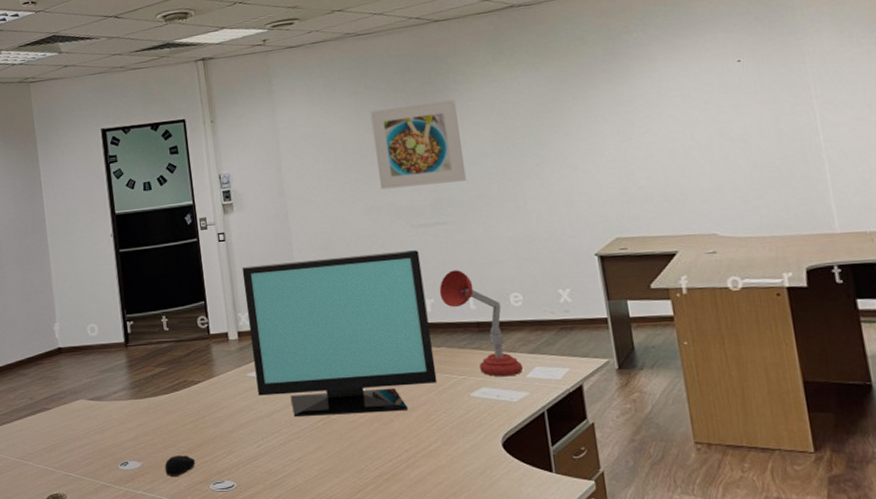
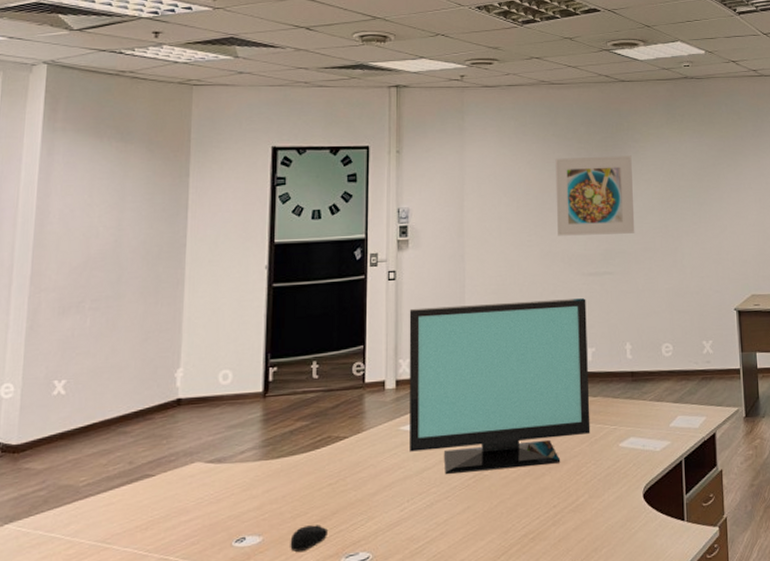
desk lamp: present [439,270,524,377] -> none [601,319,668,426]

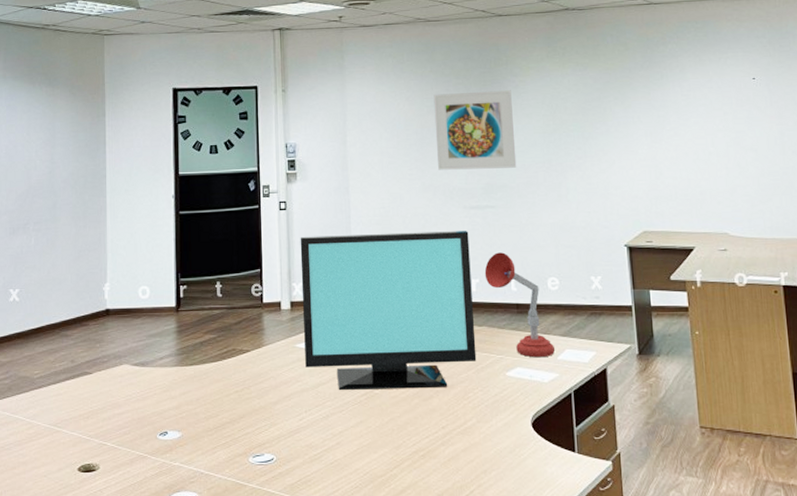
computer mouse: present [290,525,329,552] -> none [205,426,237,448]
desk lamp: none [601,319,668,426] -> present [484,252,556,358]

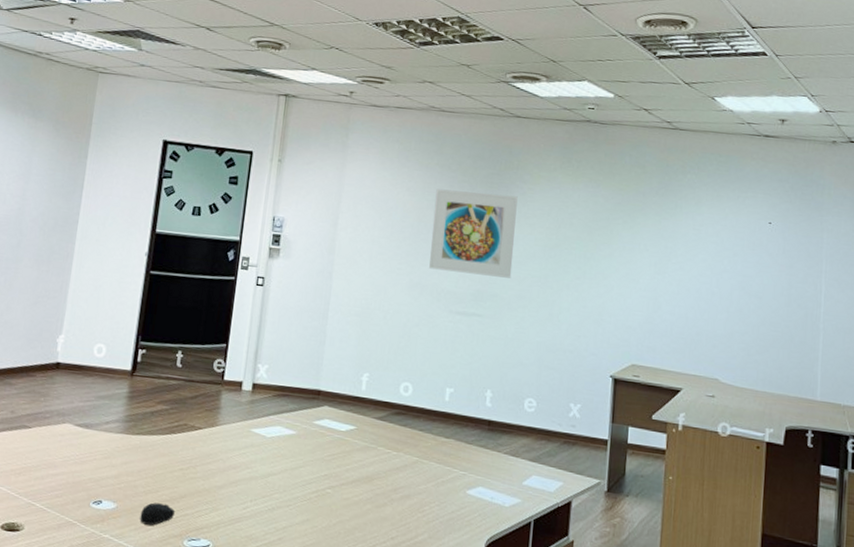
computer mouse: none [205,426,237,448] -> present [140,502,176,526]
monitor: present [300,231,477,390] -> none [258,316,451,497]
desk lamp: present [484,252,556,358] -> none [460,364,522,480]

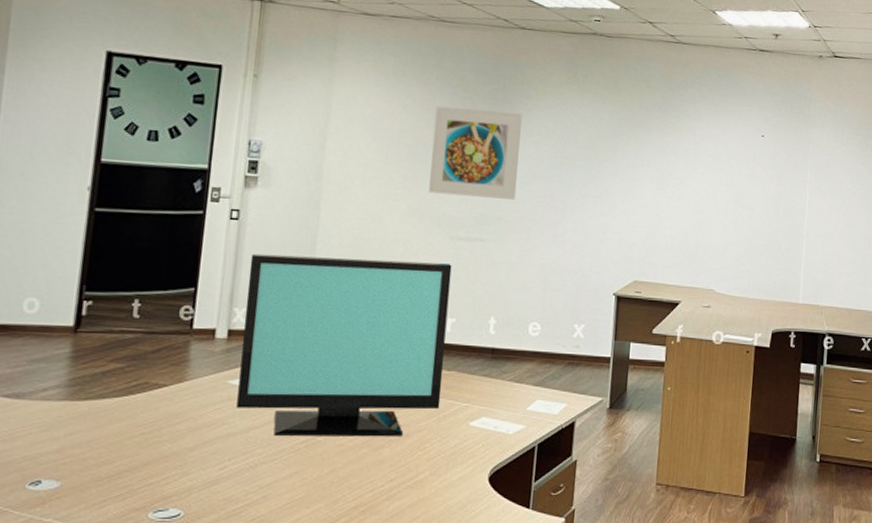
computer mouse: present [140,502,176,526] -> none [91,475,137,501]
monitor: none [258,316,451,497] -> present [236,253,452,437]

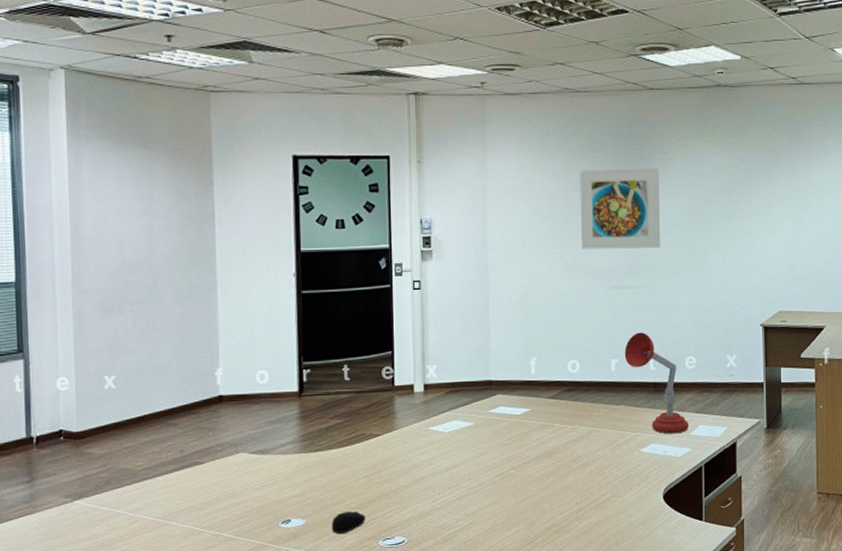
computer mouse: none [91,475,137,501] -> present [331,511,366,534]
monitor: present [236,253,452,437] -> none [435,311,613,471]
desk lamp: none [462,291,526,408] -> present [624,332,689,434]

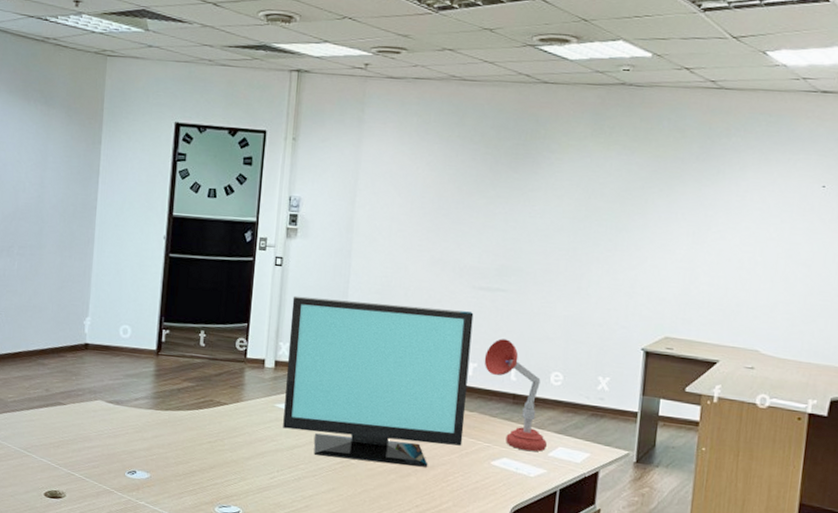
computer mouse: present [331,511,366,534] -> none [172,472,206,494]
monitor: none [435,311,613,471] -> present [283,295,474,467]
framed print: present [579,168,661,249] -> none [451,162,545,252]

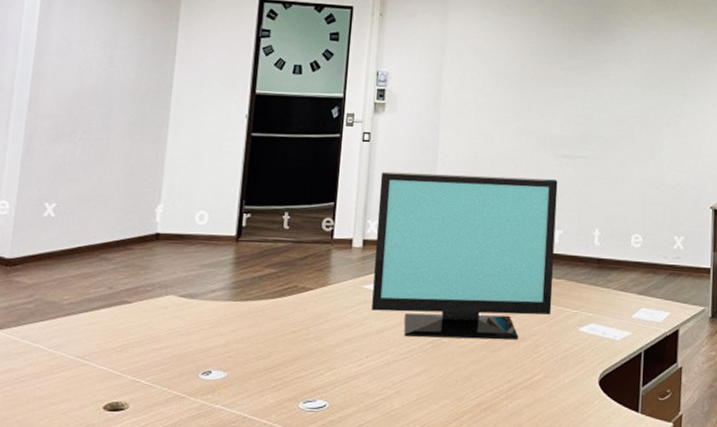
desk lamp: present [484,339,548,452] -> none [569,204,631,315]

